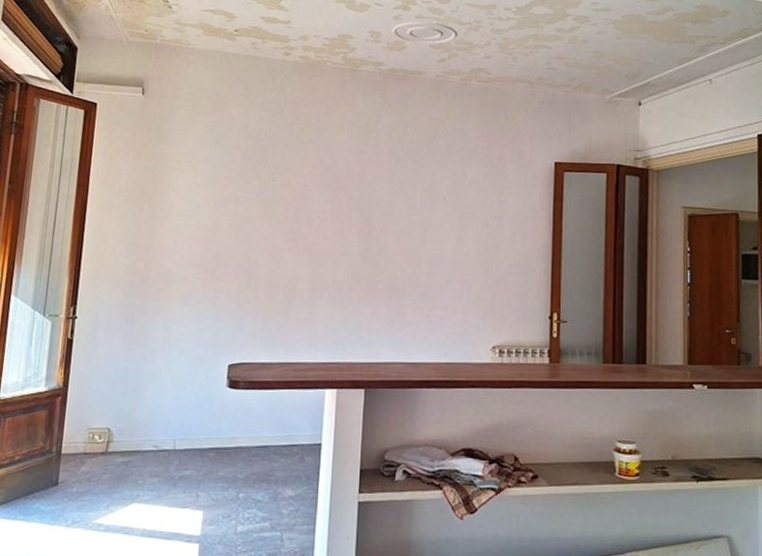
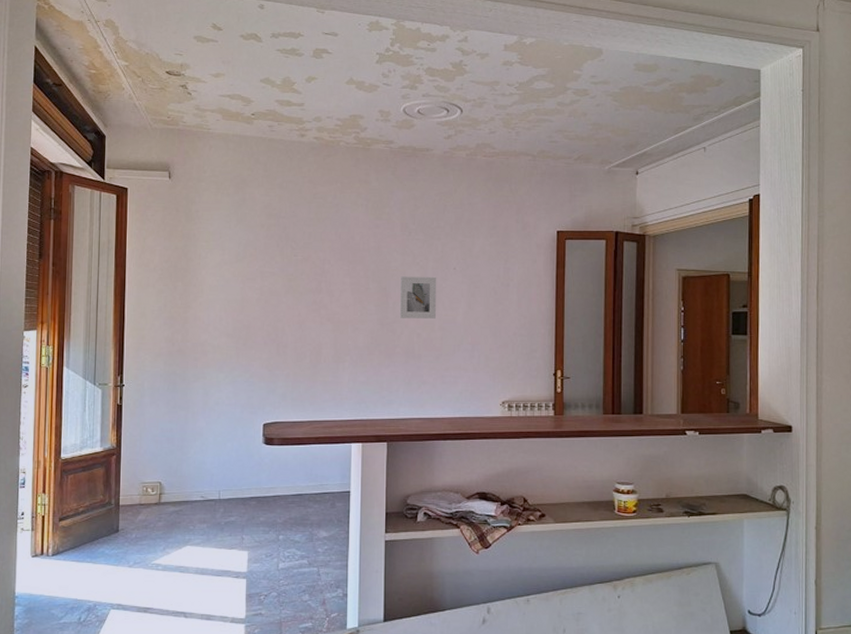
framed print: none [383,206,425,253] -> present [399,276,437,319]

